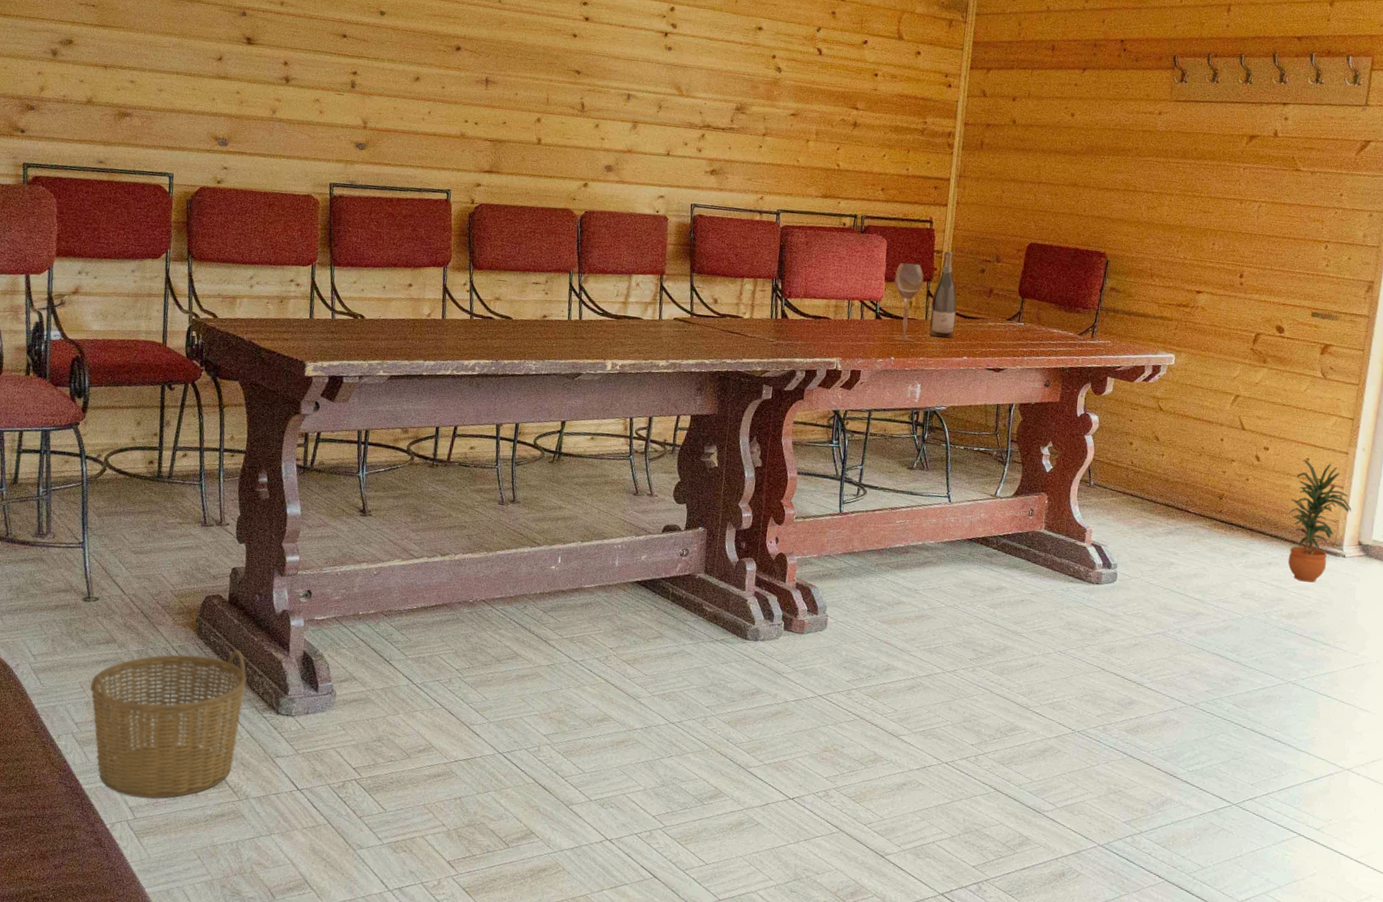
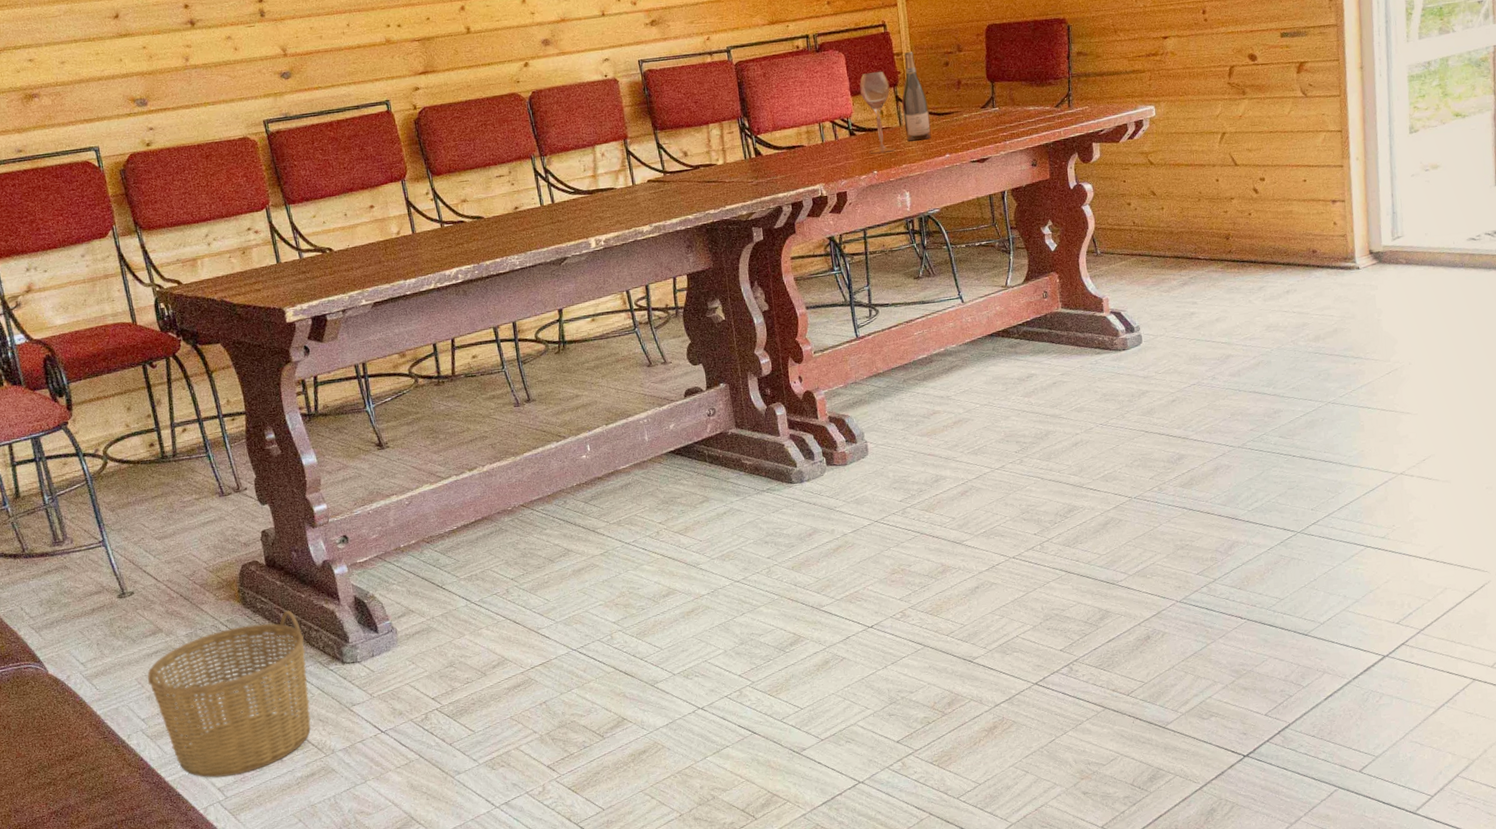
potted plant: present [1287,460,1351,583] -> none [1295,180,1356,302]

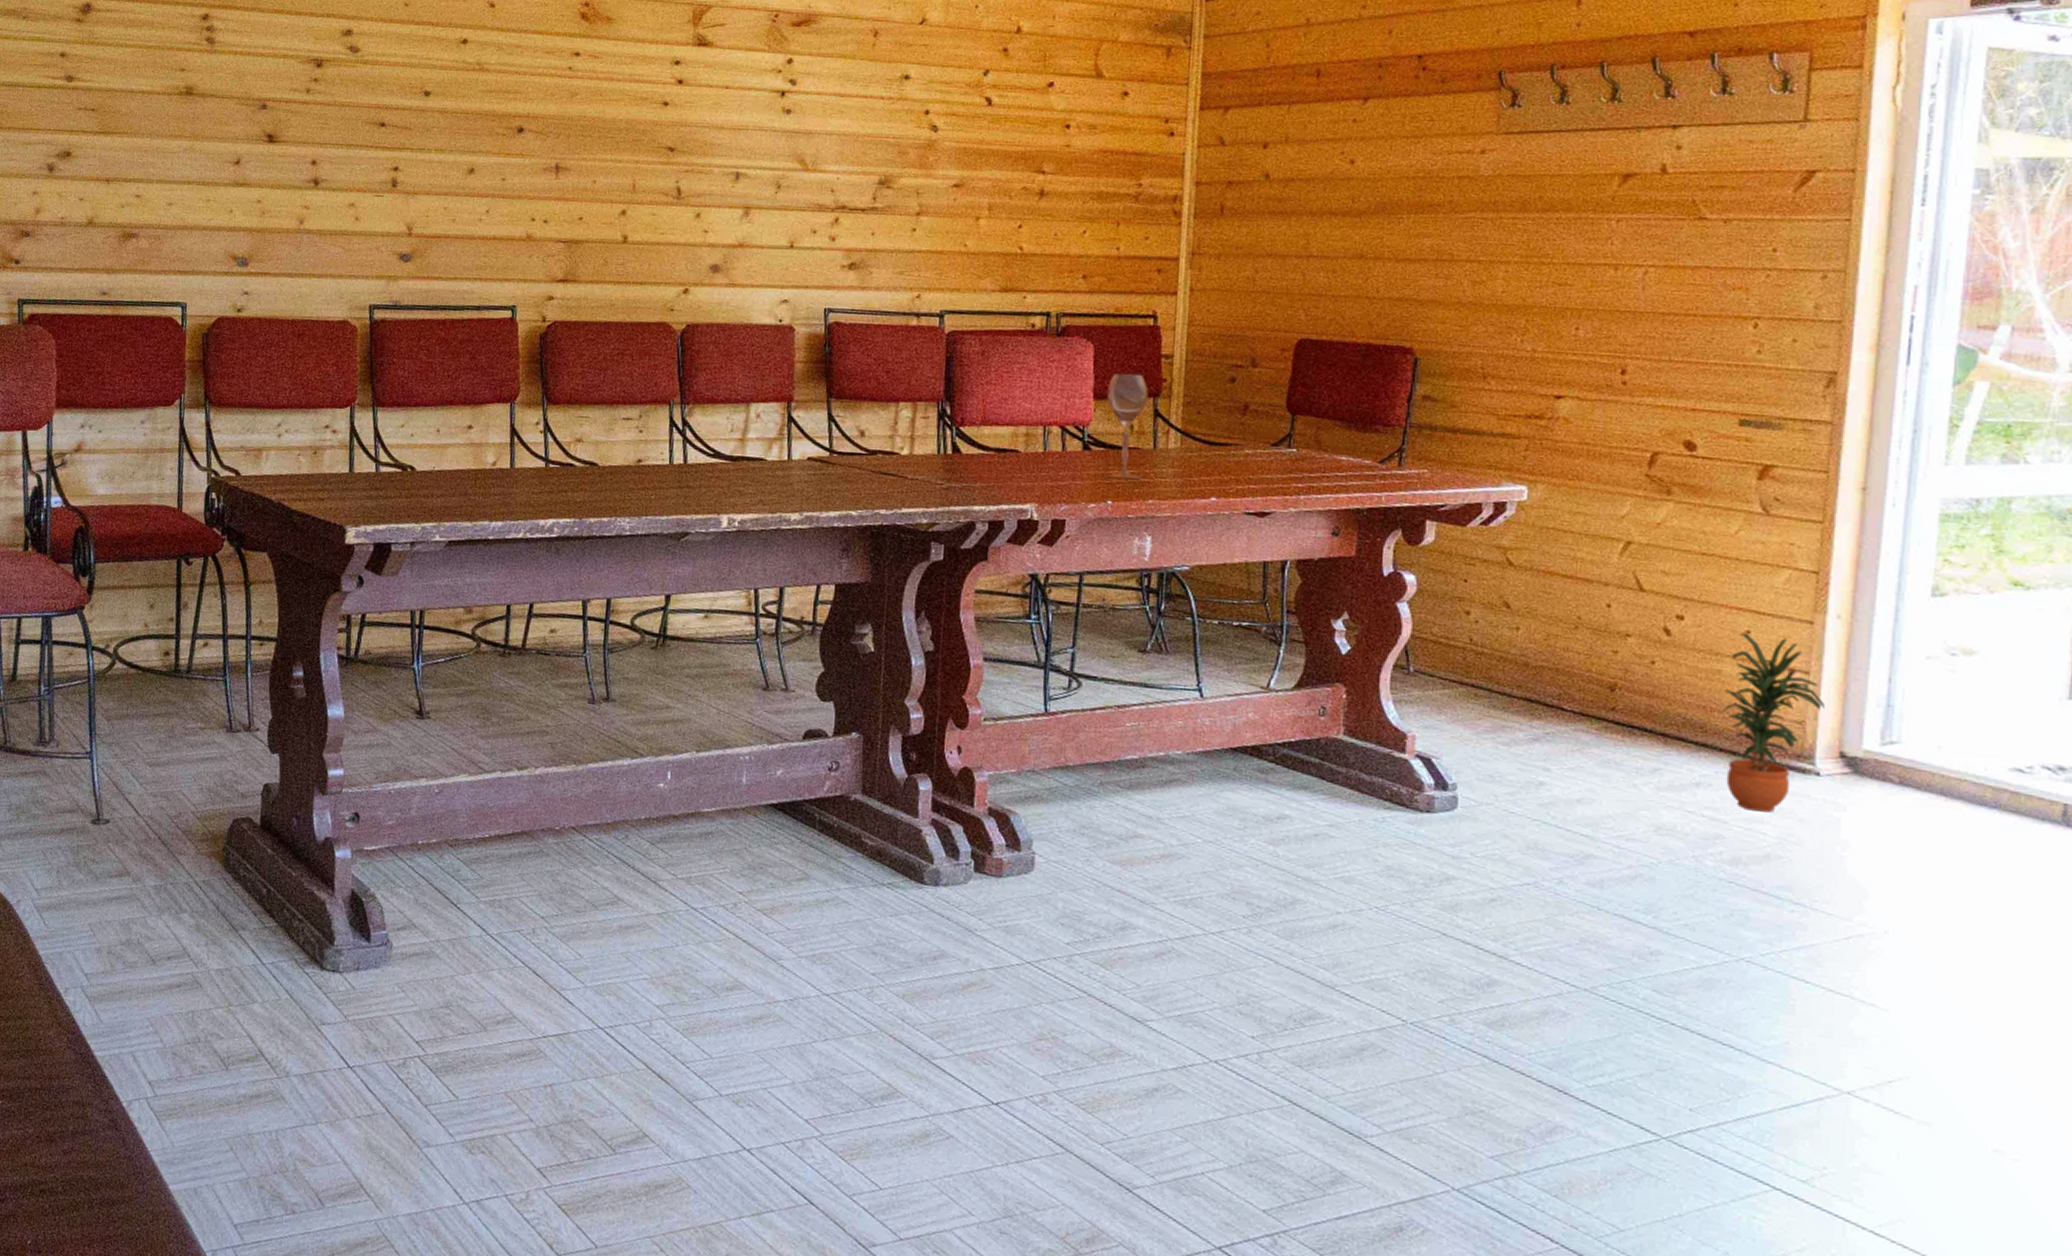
basket: present [146,610,311,778] -> none [100,886,284,1072]
wine bottle: present [901,51,932,143] -> none [1159,355,1198,474]
potted plant: none [1295,180,1356,302] -> present [1723,633,1824,813]

